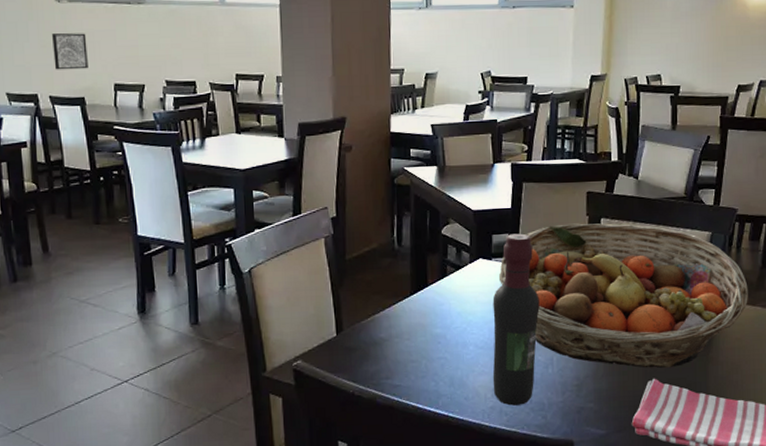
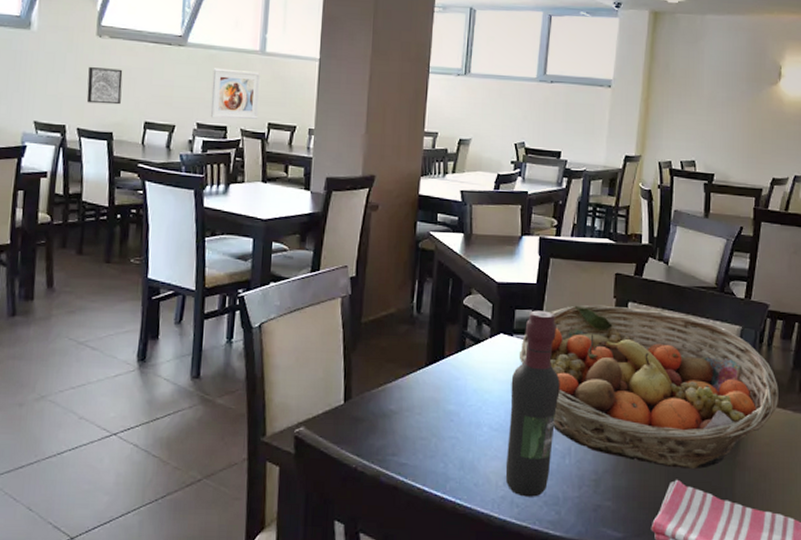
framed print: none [175,23,225,74] -> present [210,68,261,119]

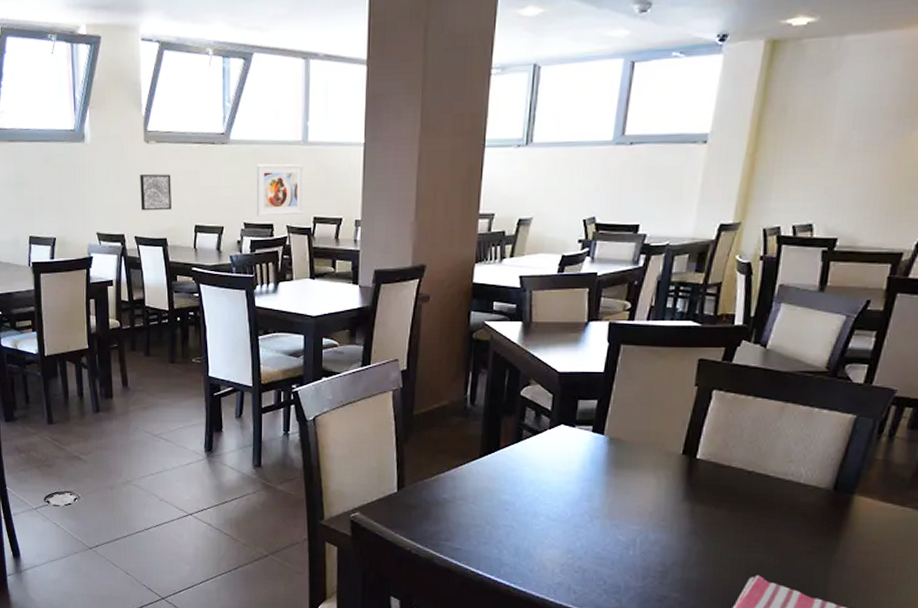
wine bottle: present [505,310,560,497] -> none [562,400,627,585]
fruit basket: present [519,304,778,469] -> none [581,393,898,566]

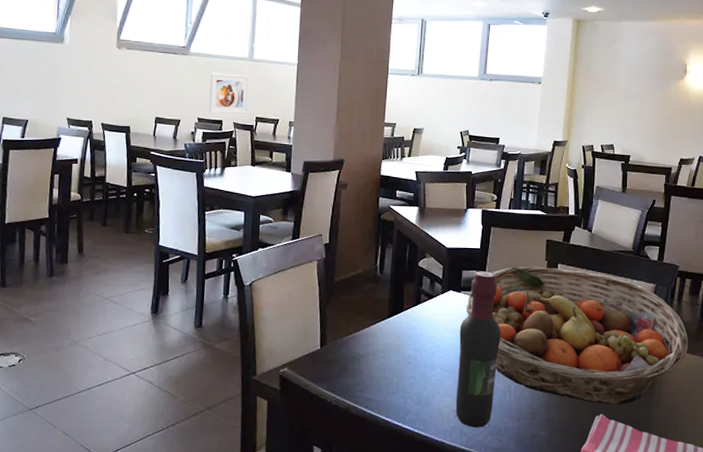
wall art: present [140,174,172,211] -> none [109,73,138,104]
wine bottle: none [562,400,627,585] -> present [455,271,501,428]
fruit basket: none [581,393,898,566] -> present [465,266,688,405]

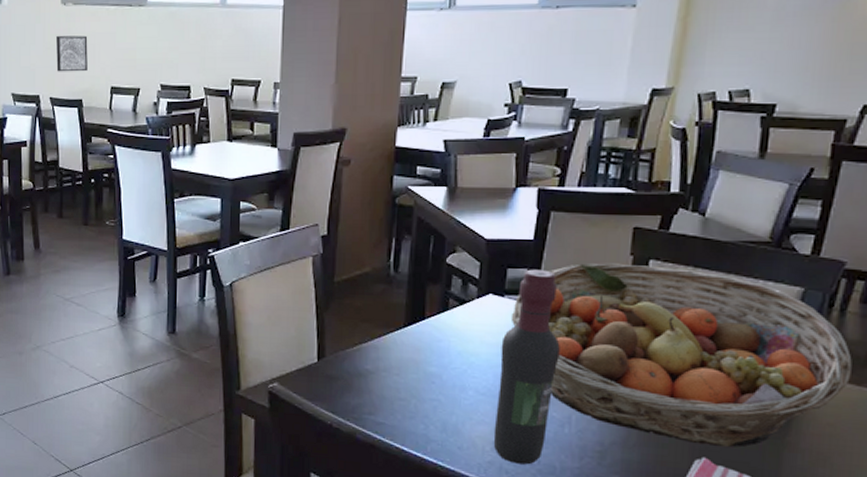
wall art: none [109,73,138,104] -> present [56,35,88,72]
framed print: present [208,72,250,114] -> none [173,25,223,78]

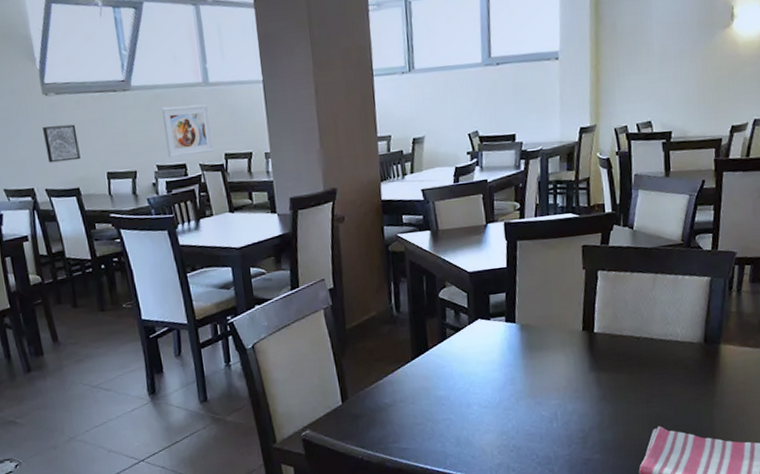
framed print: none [173,25,223,78] -> present [161,104,214,158]
wine bottle: present [493,269,560,465] -> none [493,292,541,462]
fruit basket: present [510,262,852,448] -> none [498,274,751,417]

